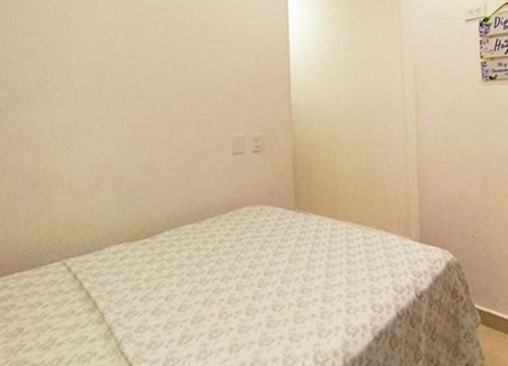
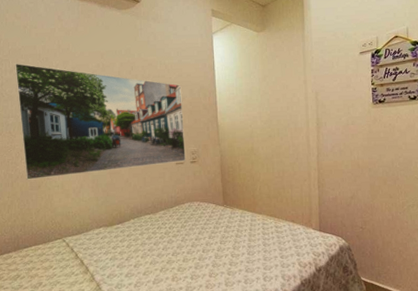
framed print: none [16,18,247,176] -> present [14,63,186,180]

